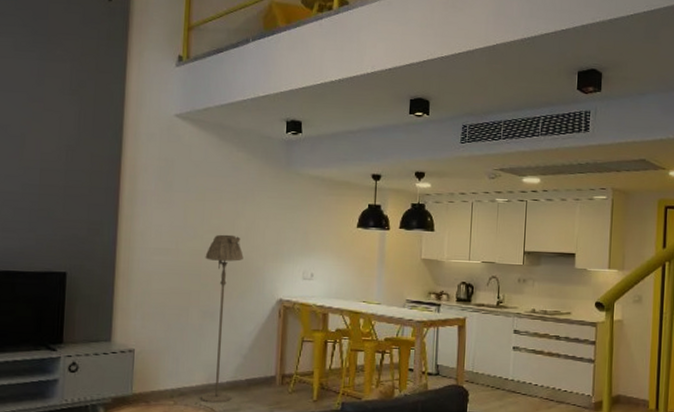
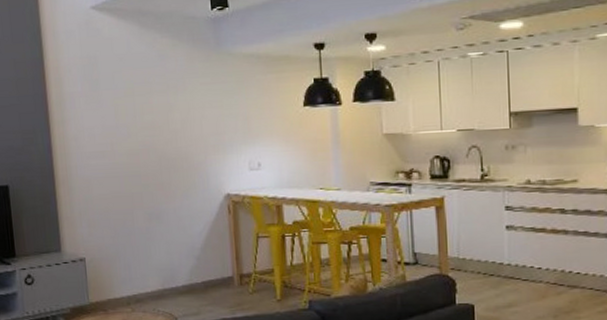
floor lamp: present [201,234,244,403] -> none [142,129,190,308]

